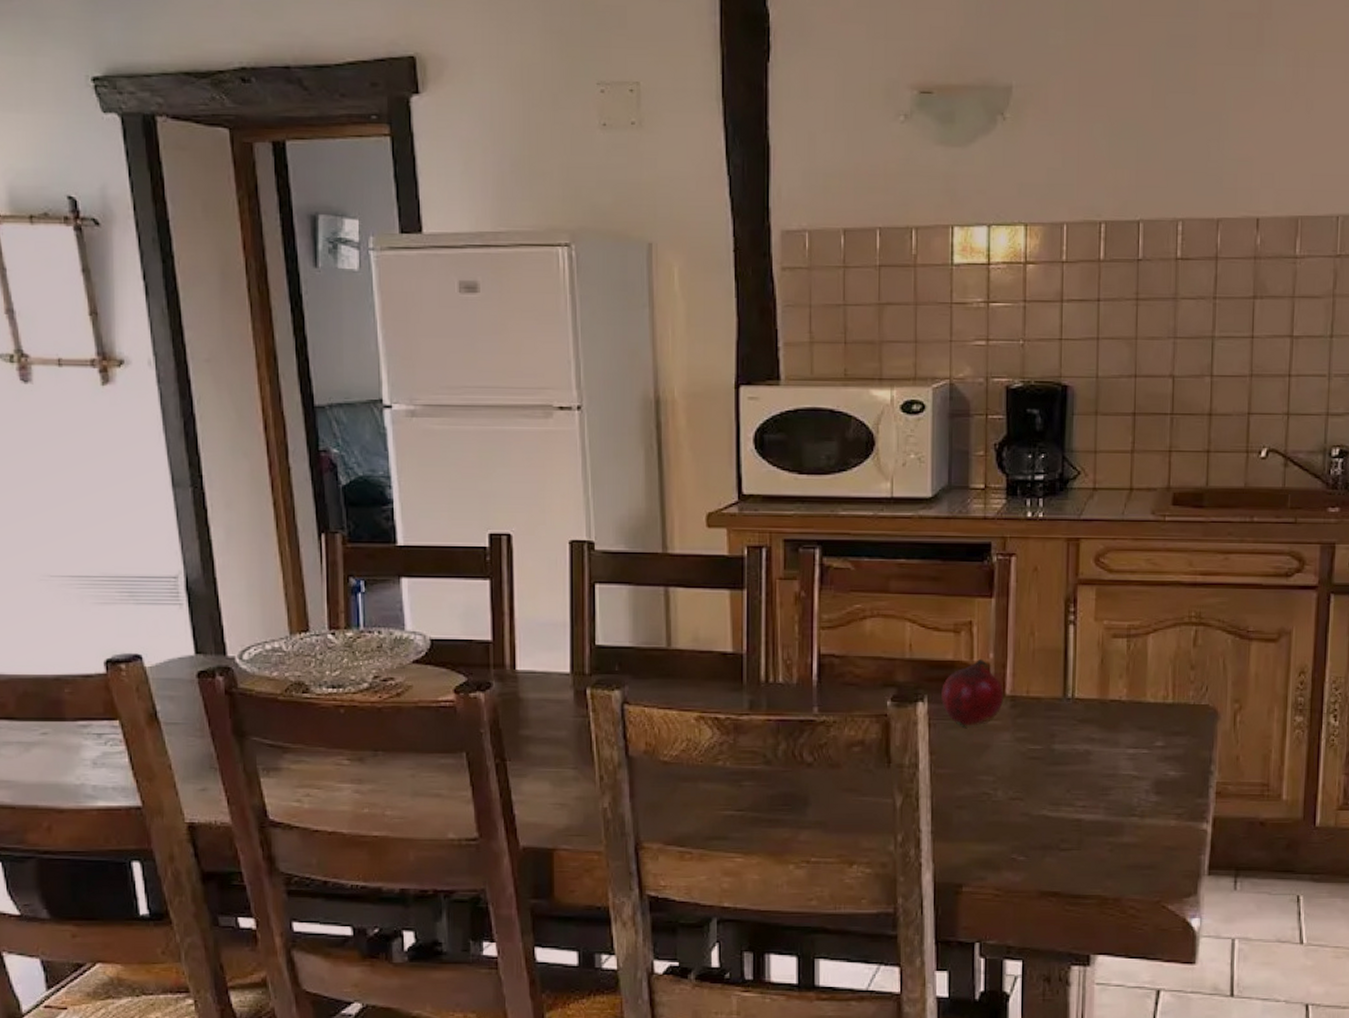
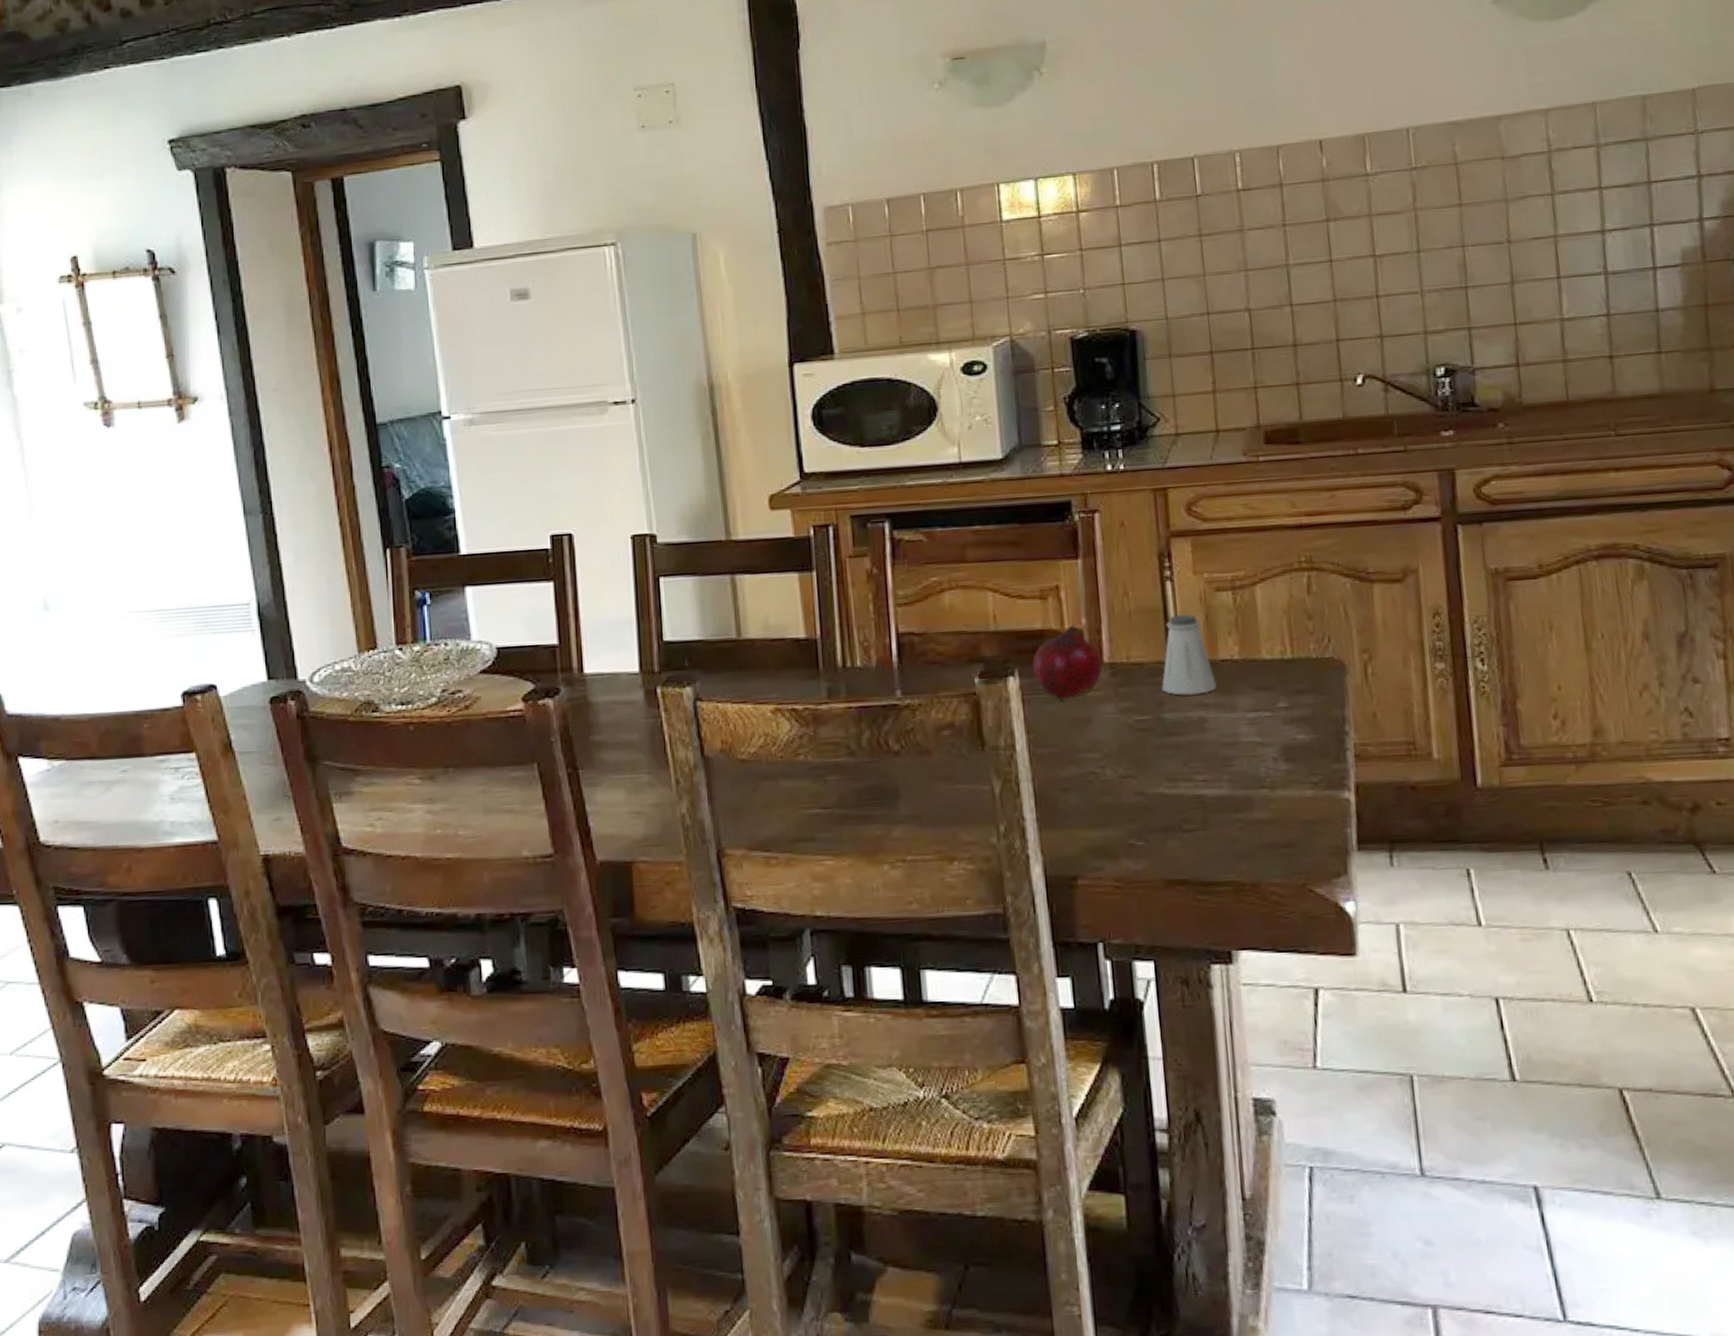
saltshaker: none [1055,656,1104,730] -> present [1162,613,1217,696]

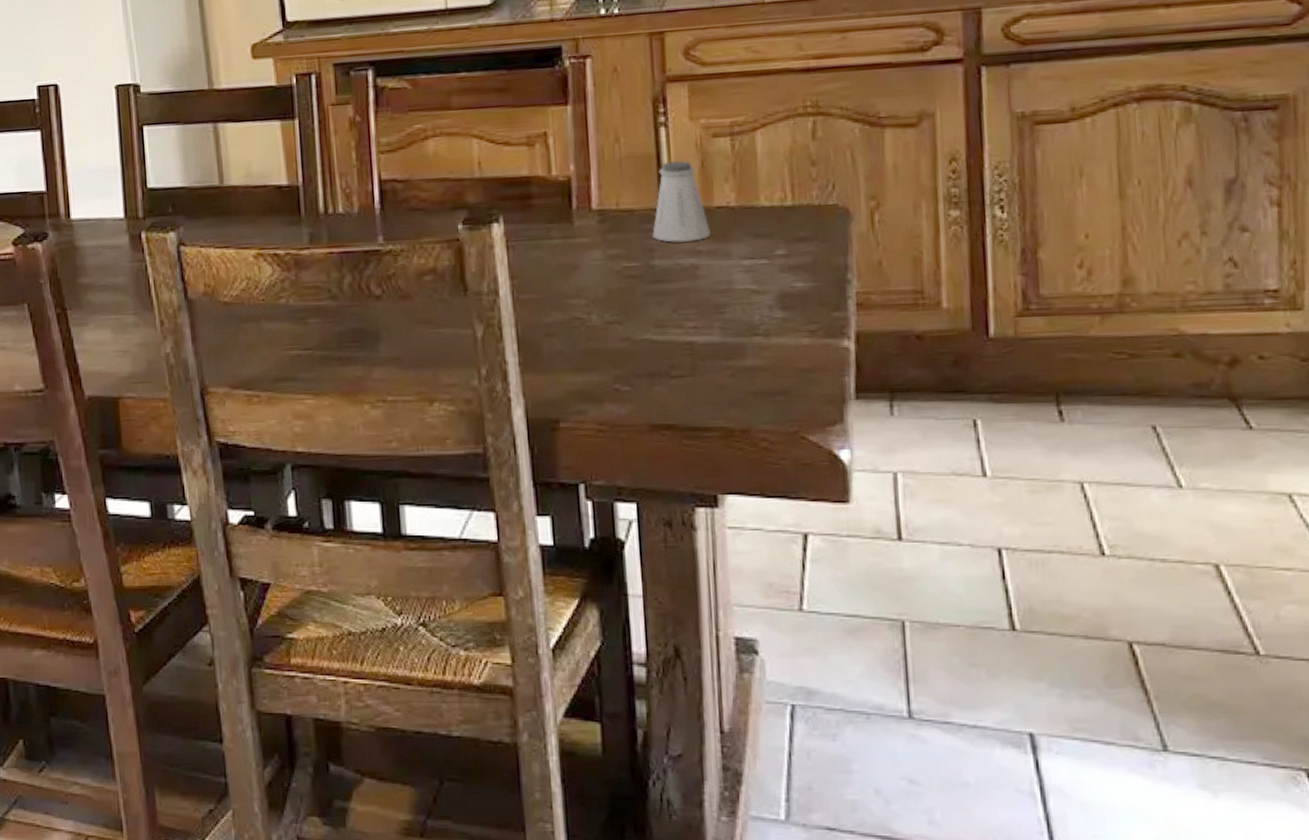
fruit: present [1033,625,1102,702] -> none [518,171,591,248]

